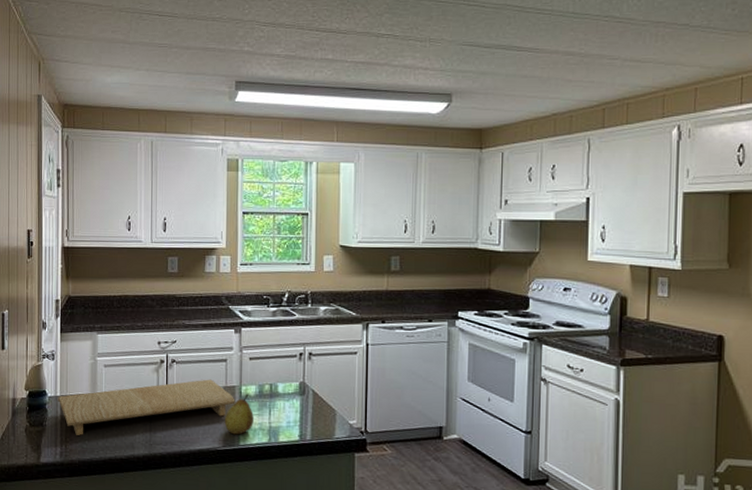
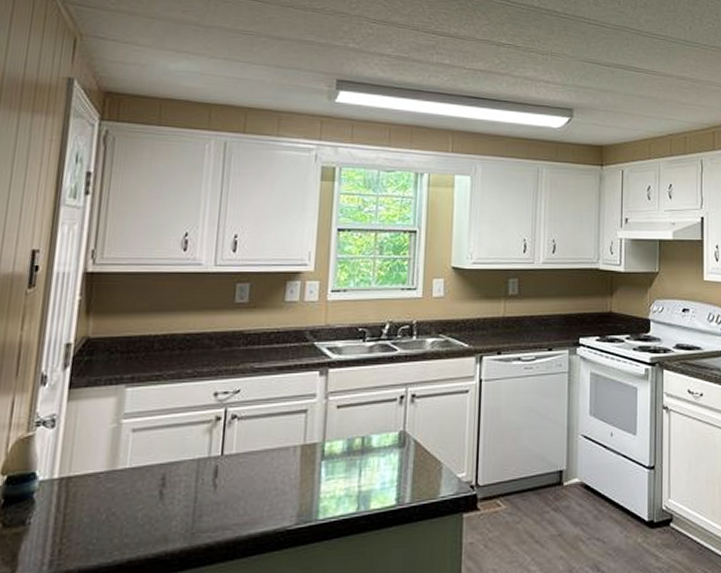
cutting board: present [57,379,235,436] -> none [53,437,316,533]
fruit: present [224,393,254,435] -> none [299,451,339,507]

